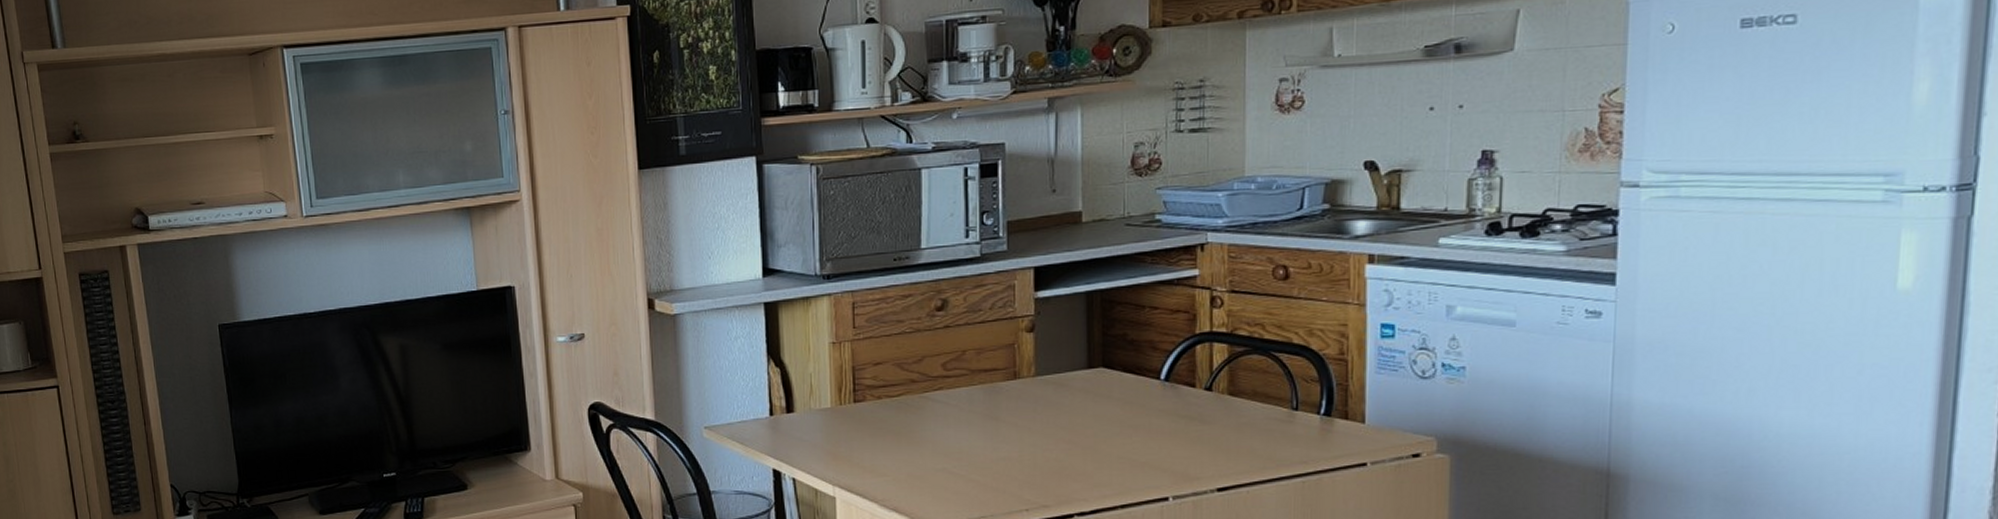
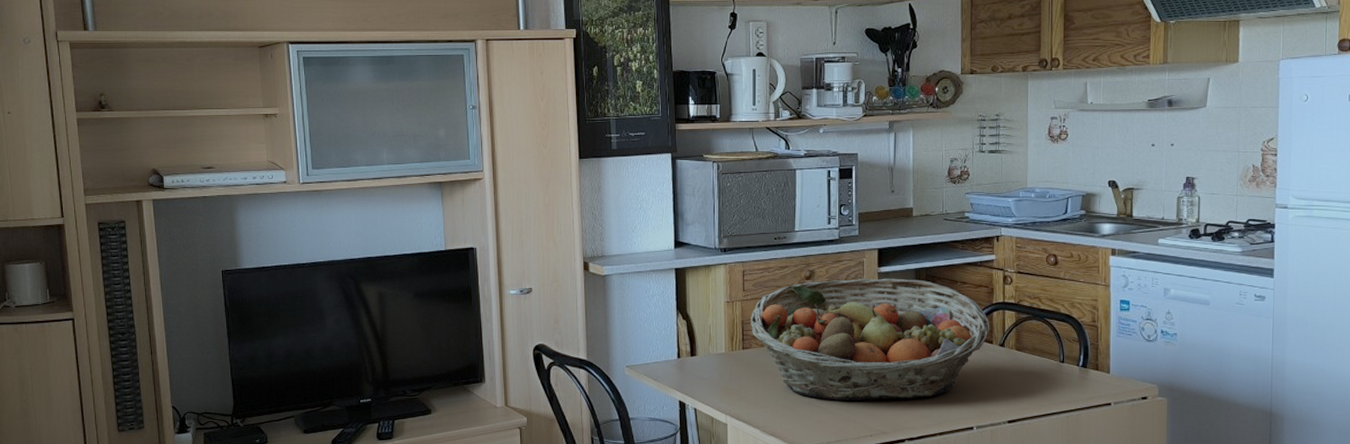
fruit basket: none [864,305,1192,465] -> present [751,278,990,400]

